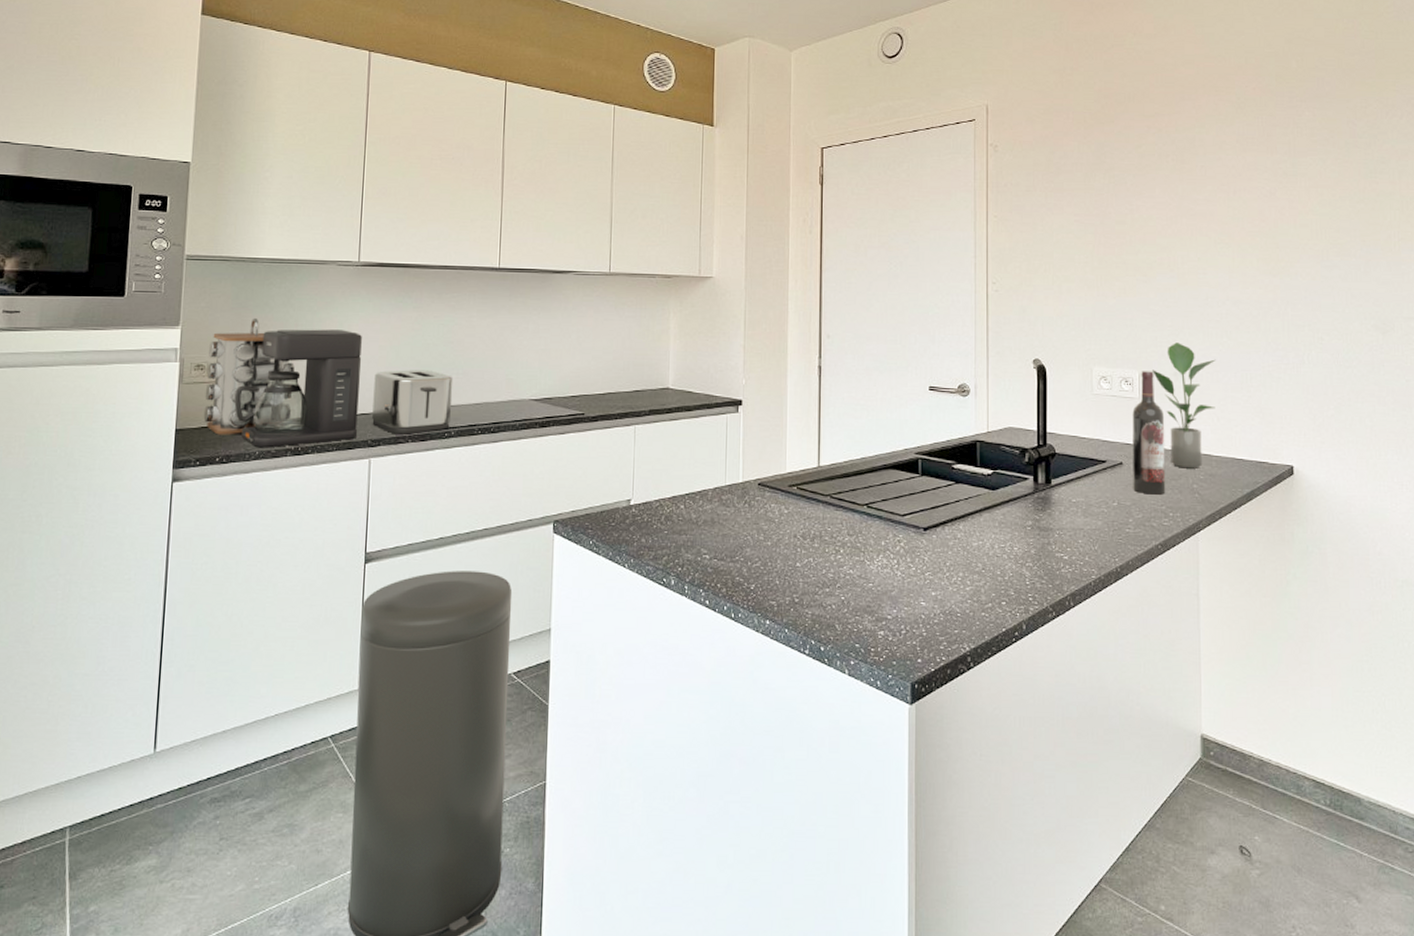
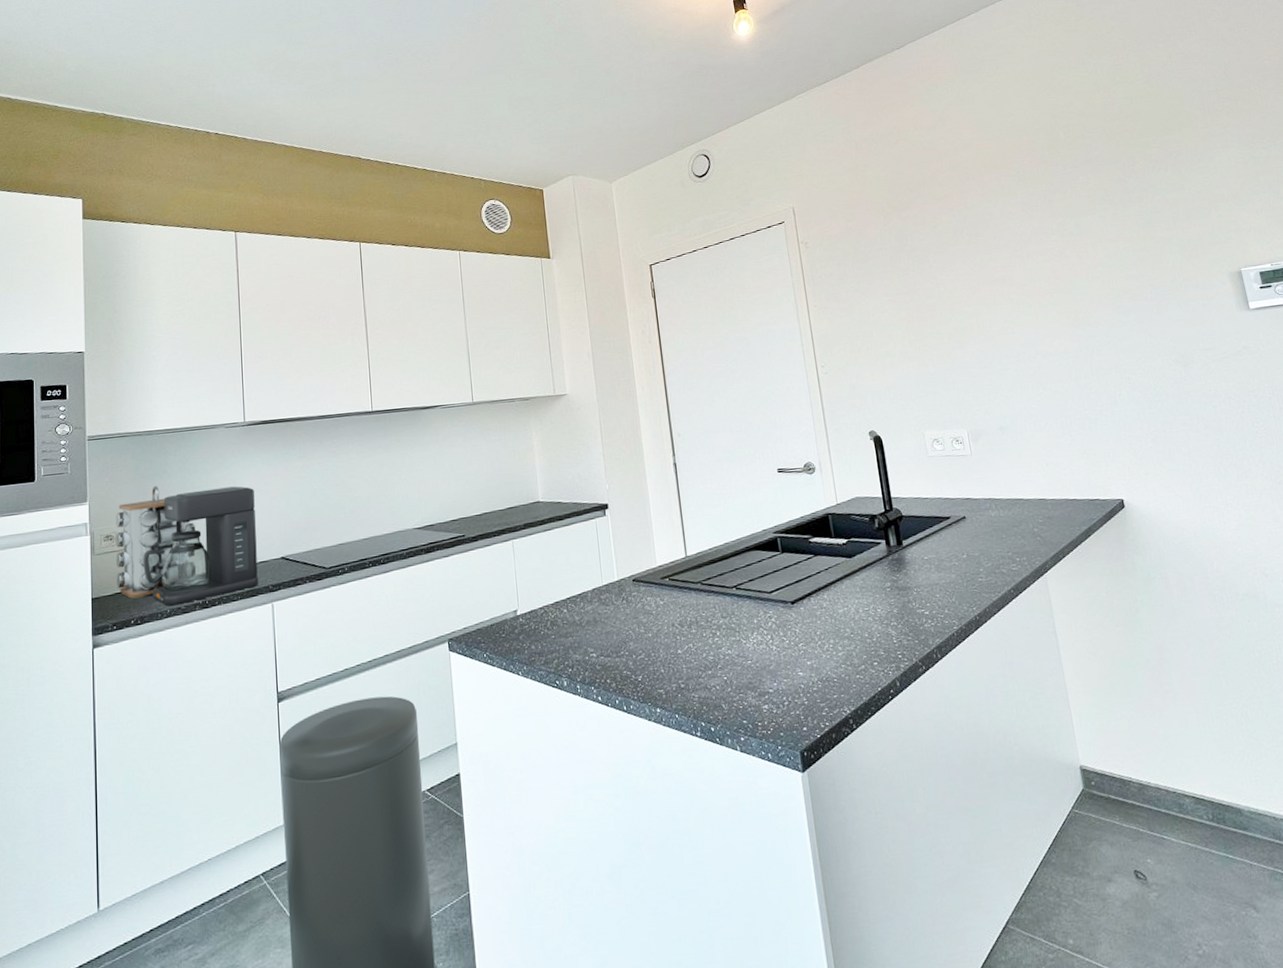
toaster: present [372,370,453,436] -> none [269,513,343,578]
wine bottle: present [1132,371,1166,495] -> none [966,428,1010,544]
potted plant: present [1153,343,1216,469] -> none [979,399,1043,515]

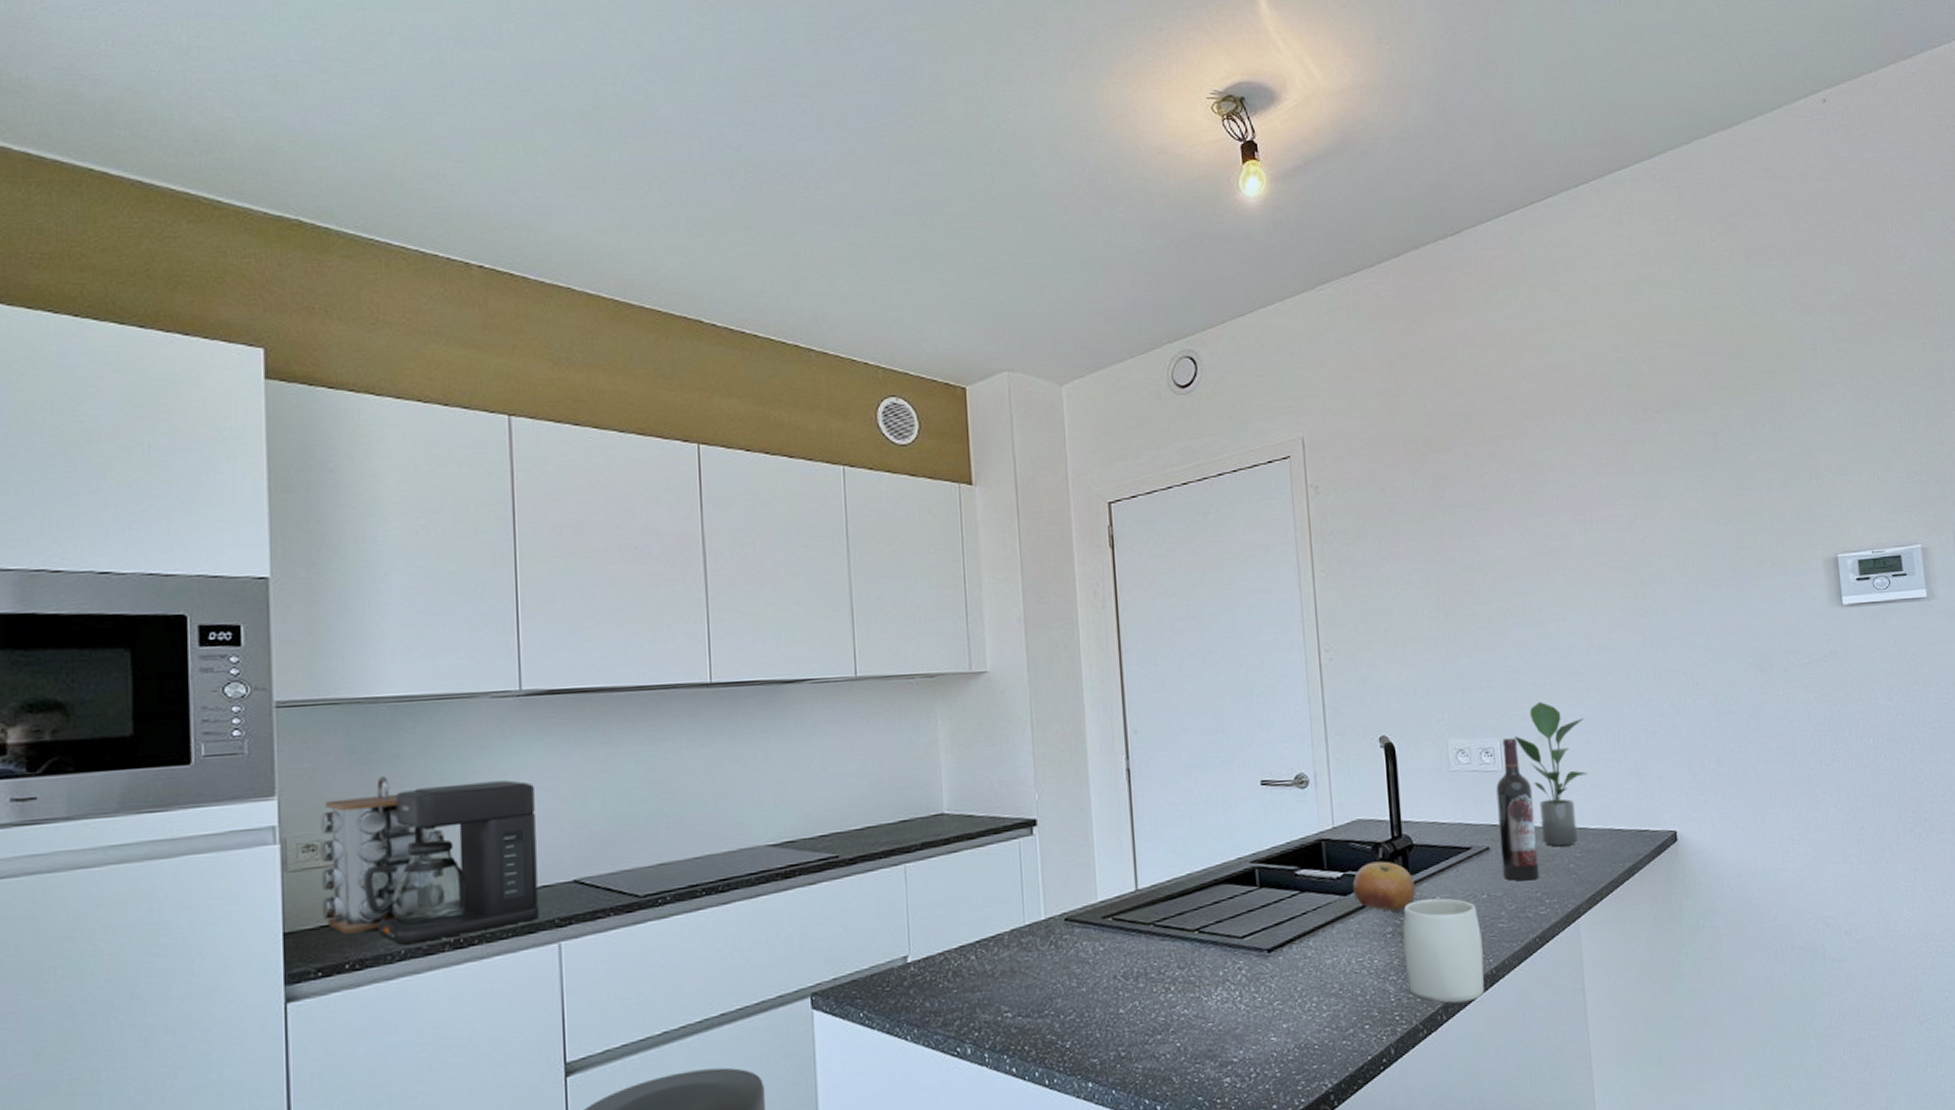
fruit: none [855,529,907,570] -> present [1352,861,1415,912]
mug: none [898,558,971,645] -> present [1403,898,1485,1004]
wine bottle: none [966,428,1010,544] -> present [1496,738,1540,881]
potted plant: none [979,399,1043,515] -> present [1515,702,1588,847]

